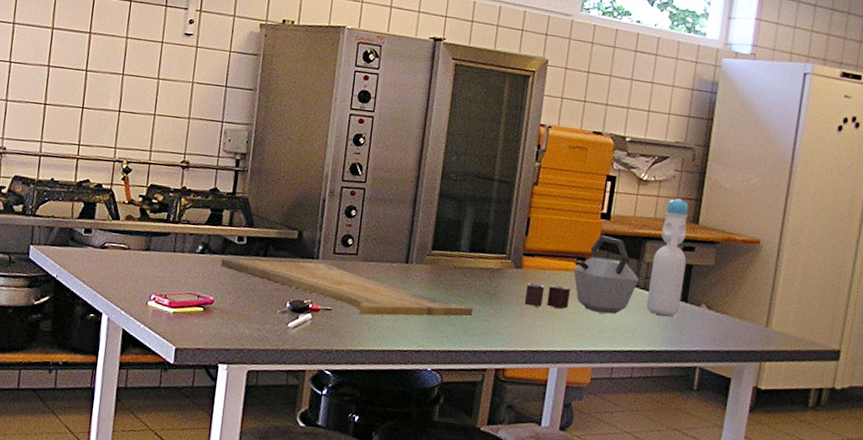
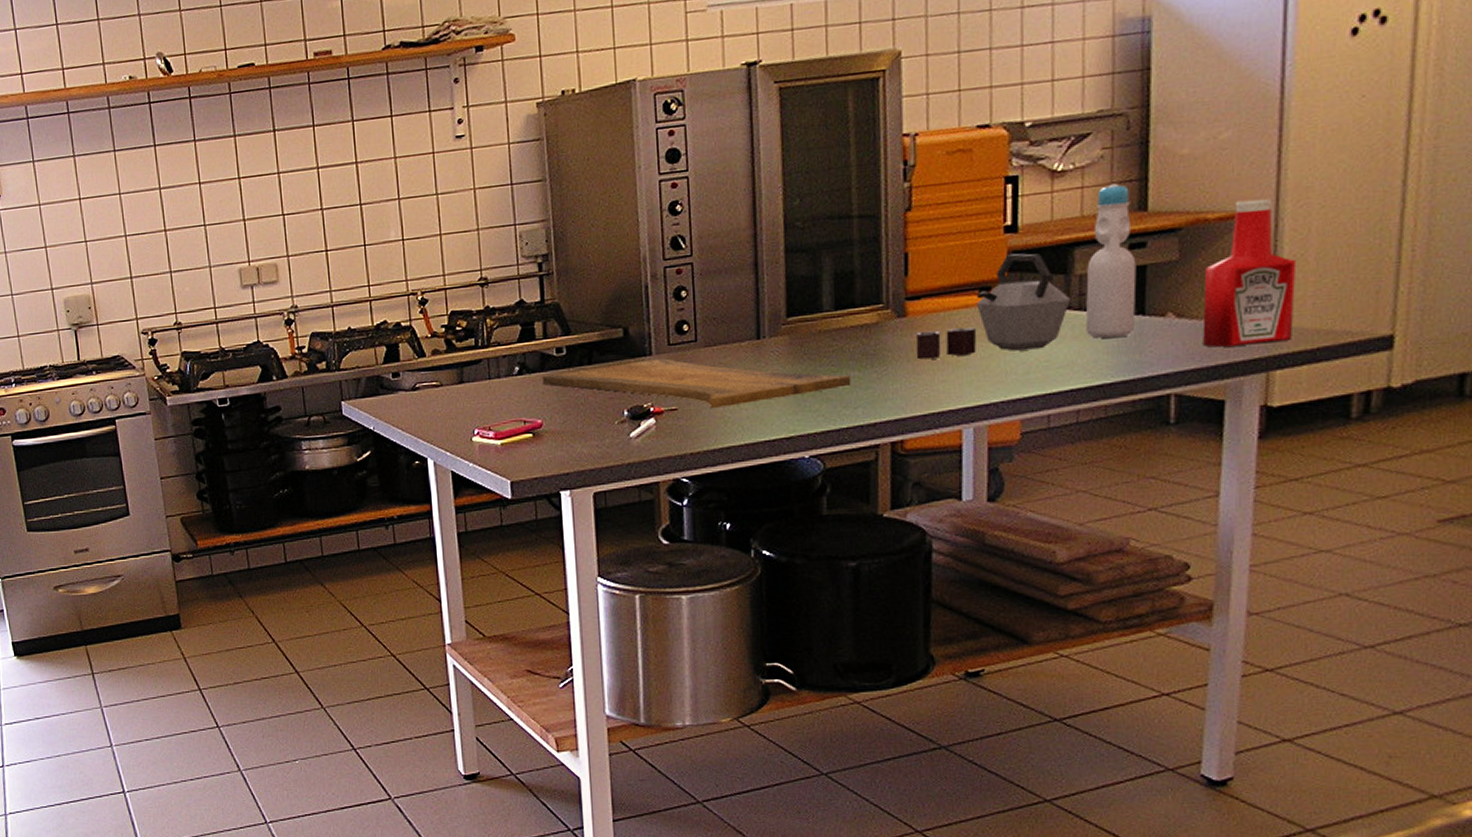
ketchup bottle: none [722,231,788,341] -> present [1202,198,1297,347]

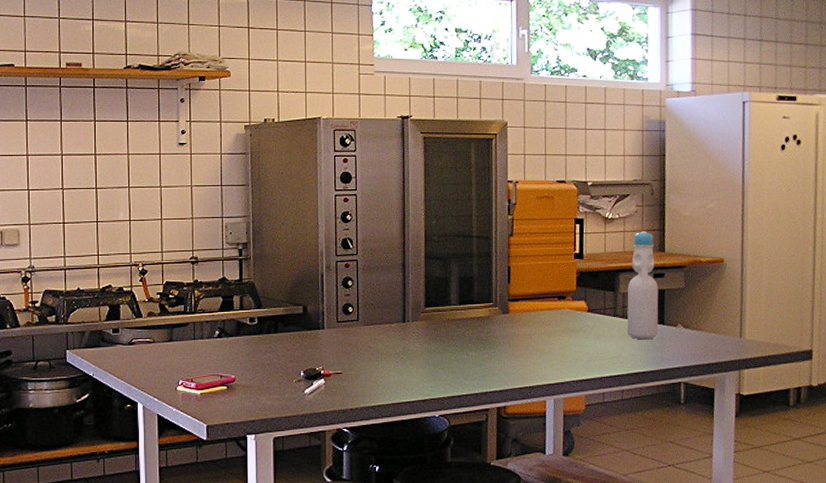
cutting board: present [542,358,851,409] -> none [237,332,470,375]
kettle: present [915,253,1072,360] -> none [515,274,618,346]
ketchup bottle: present [1202,198,1297,347] -> none [700,251,755,351]

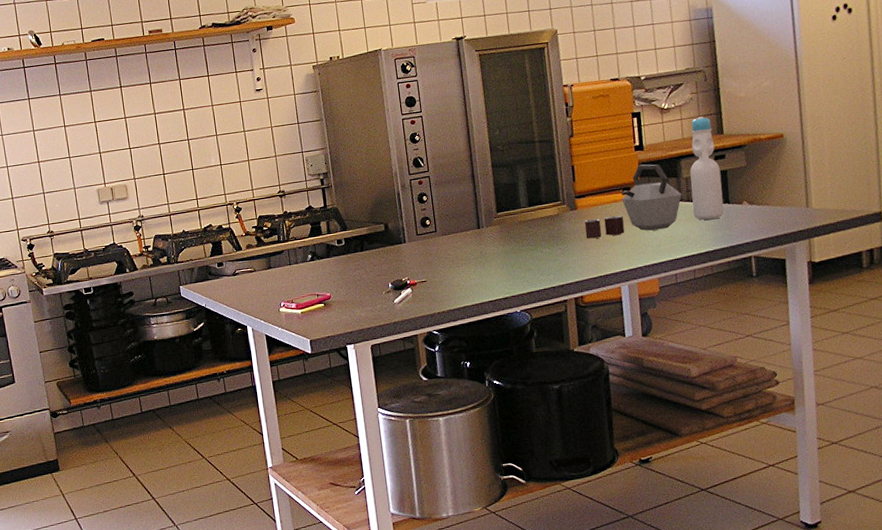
kettle: none [515,274,618,346] -> present [584,164,682,239]

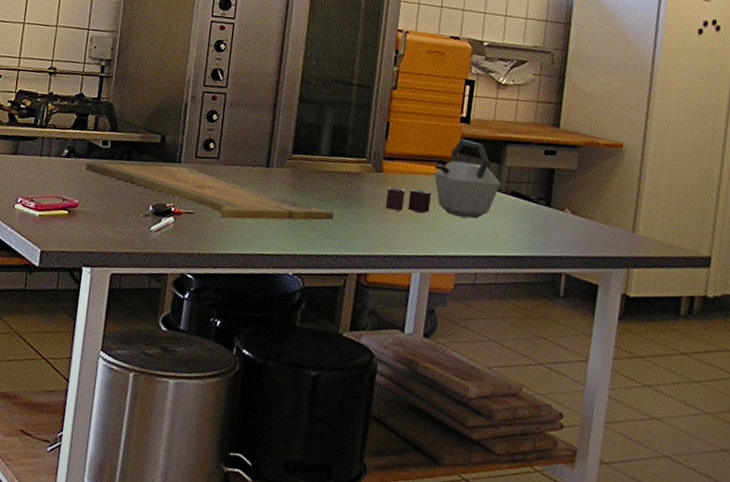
cutting board: none [328,245,545,280] -> present [85,162,334,221]
bottle: present [690,116,724,220] -> none [508,102,549,221]

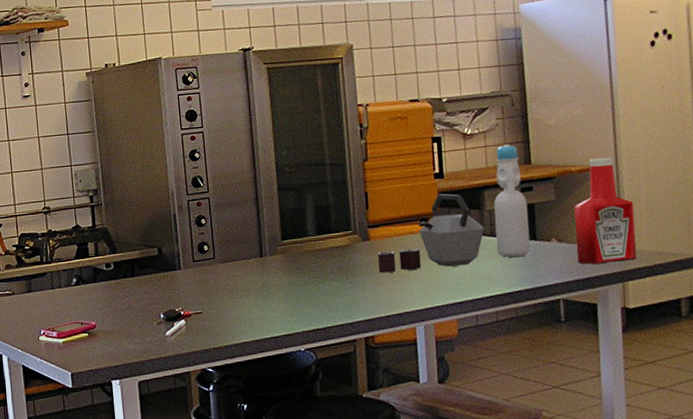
cutting board: present [85,162,334,221] -> none [95,272,333,312]
bottle: none [508,102,549,221] -> present [494,144,530,257]
ketchup bottle: none [587,135,653,247] -> present [574,157,637,264]

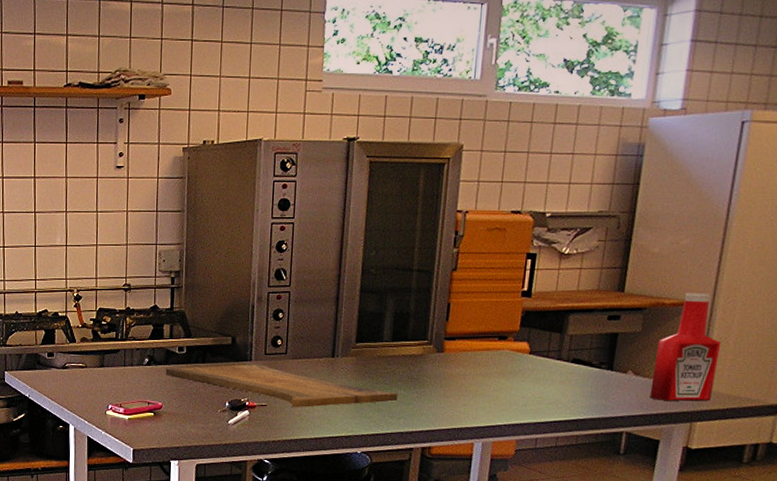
cutting board: none [95,272,333,312] -> present [165,364,398,408]
kettle: present [377,194,485,274] -> none [447,313,563,388]
bottle: present [494,144,530,257] -> none [570,268,613,385]

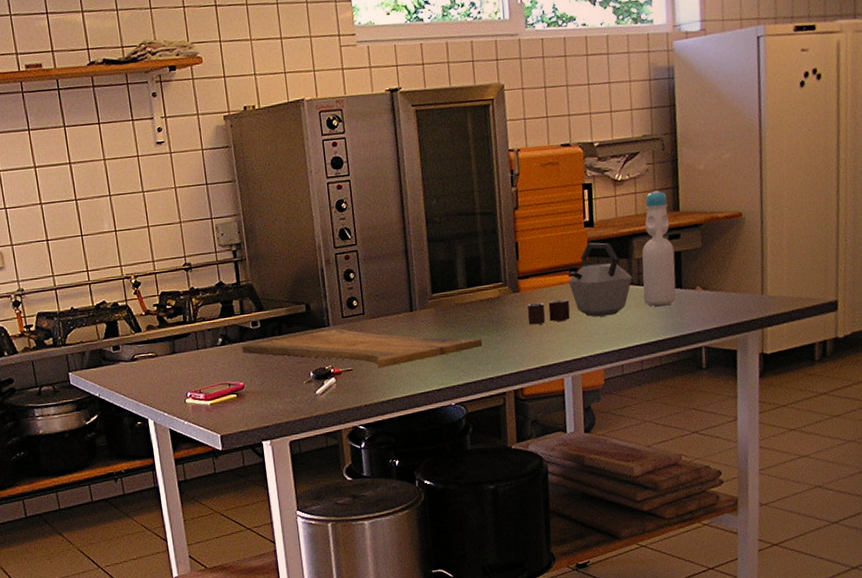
kettle: none [447,313,563,388] -> present [527,242,633,325]
bottle: none [570,268,613,385] -> present [642,190,676,306]
ketchup bottle: present [650,293,722,401] -> none [719,202,777,312]

